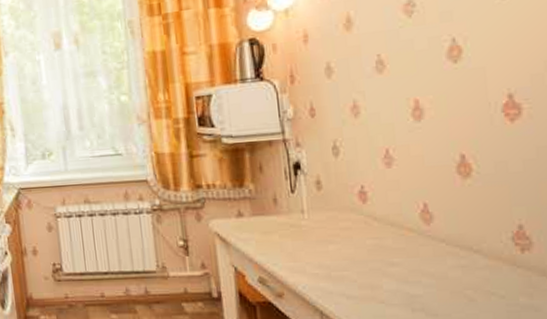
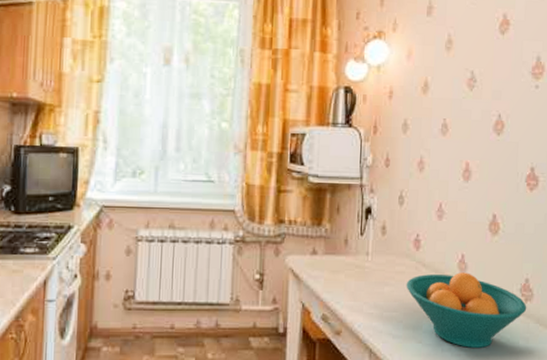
fruit bowl: none [355,223,525,308] -> present [406,272,527,349]

